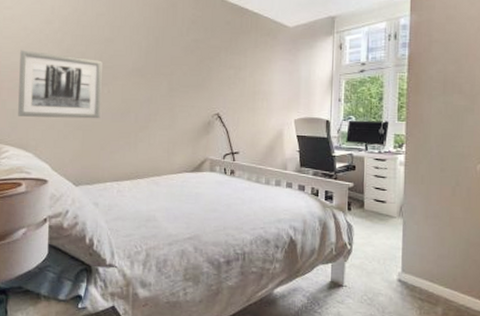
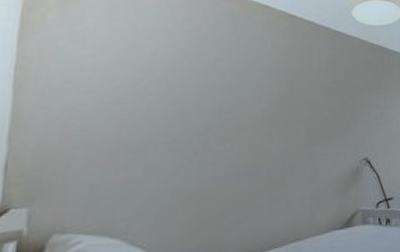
wall art: present [18,50,102,119] -> none [99,106,223,192]

